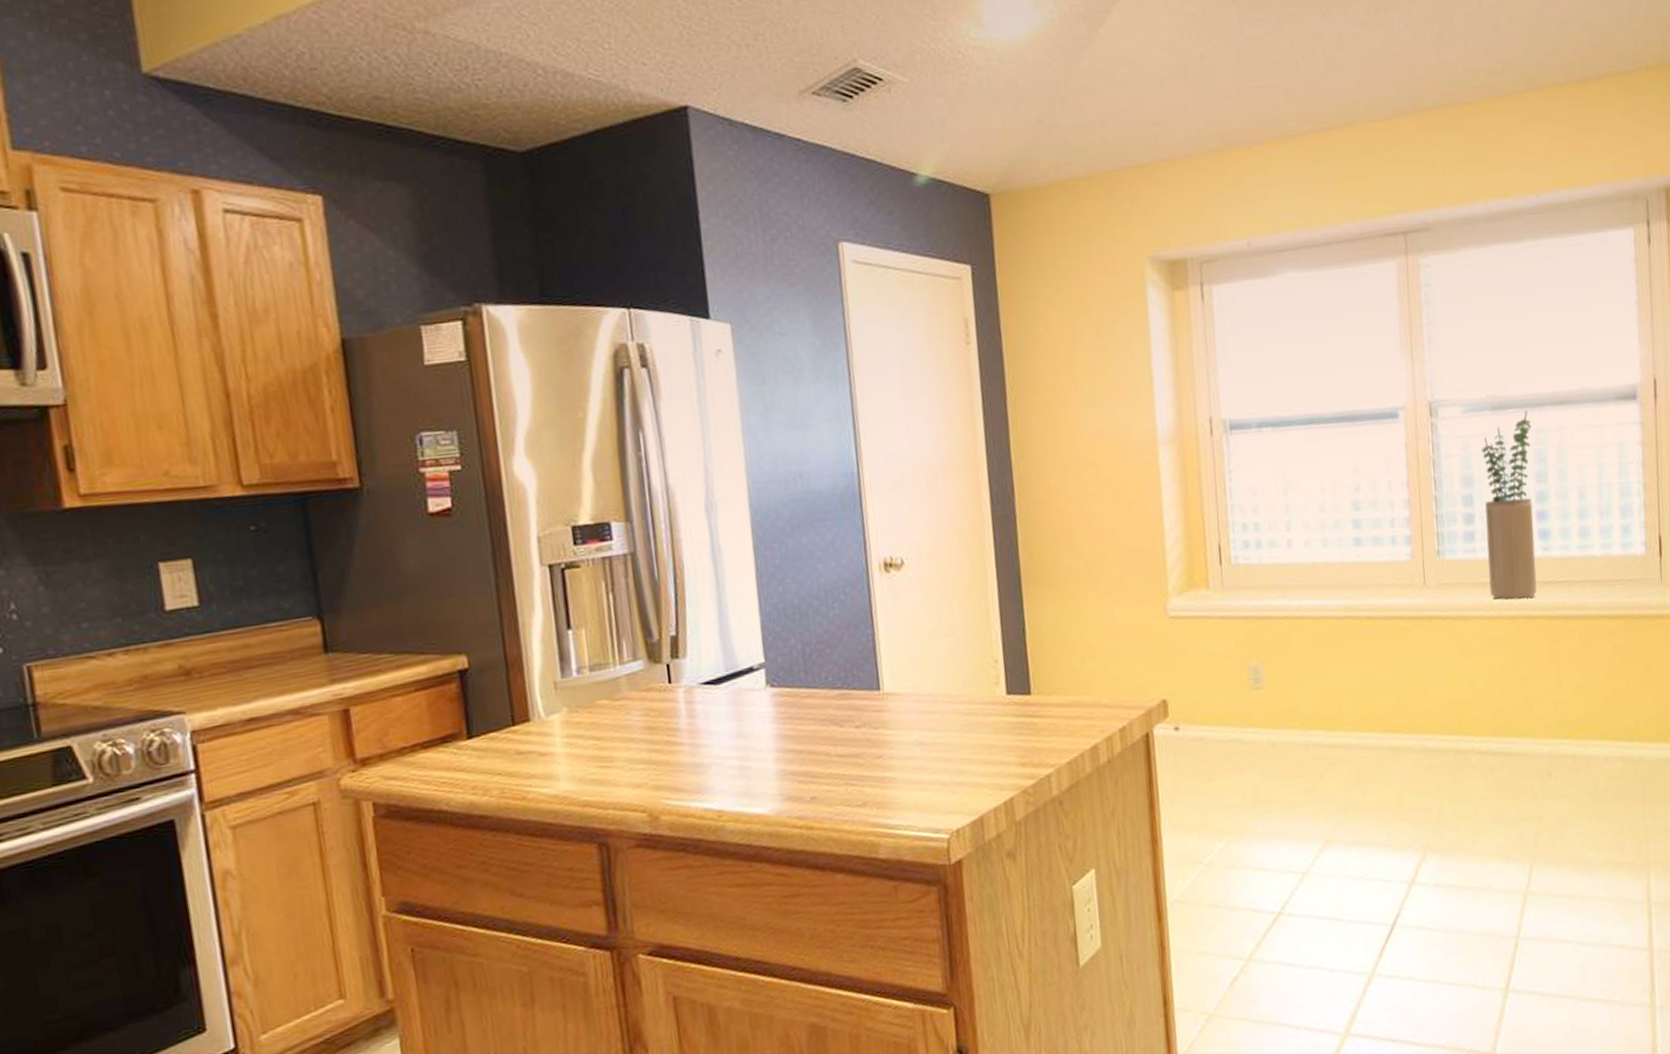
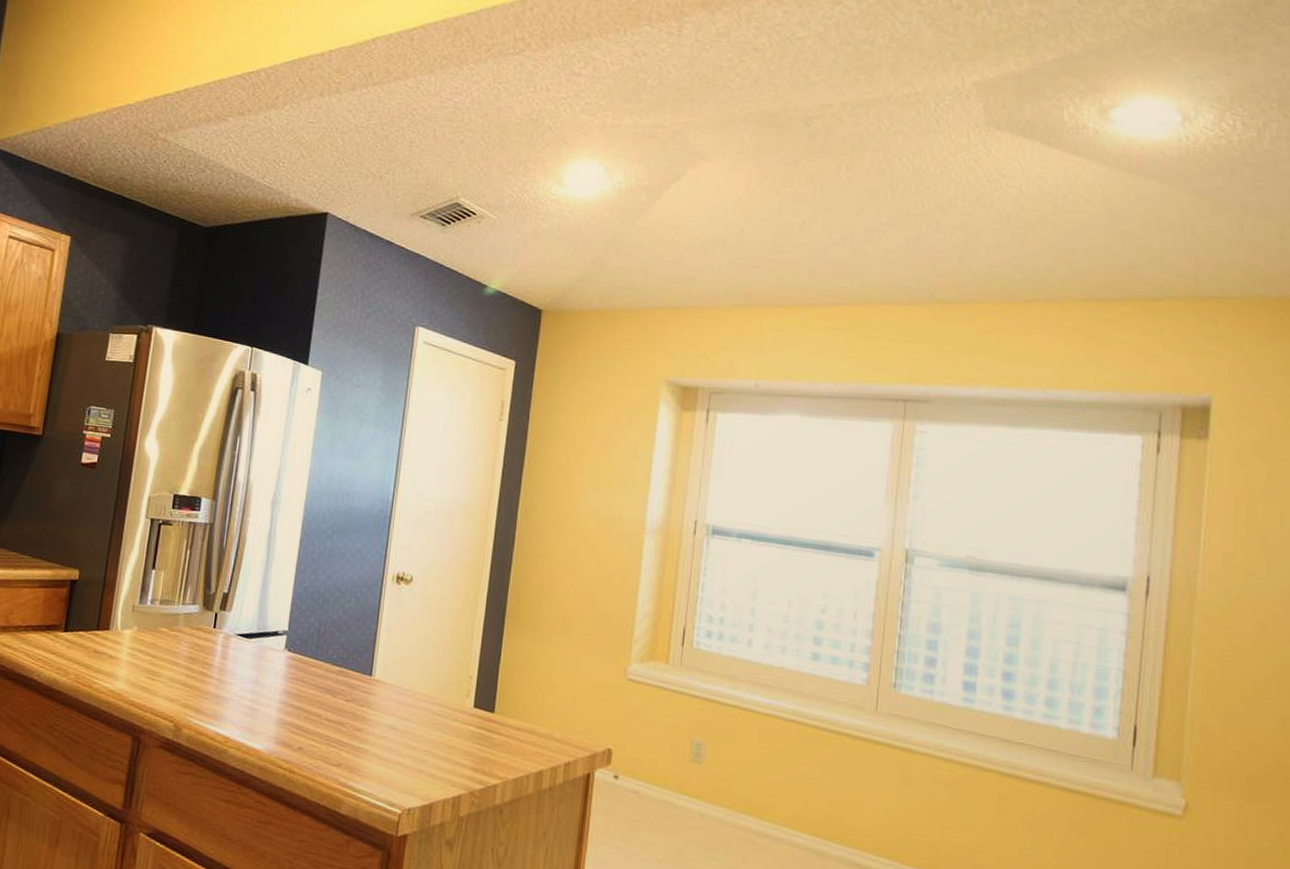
vase: present [1482,410,1537,601] -> none [943,577,1008,751]

